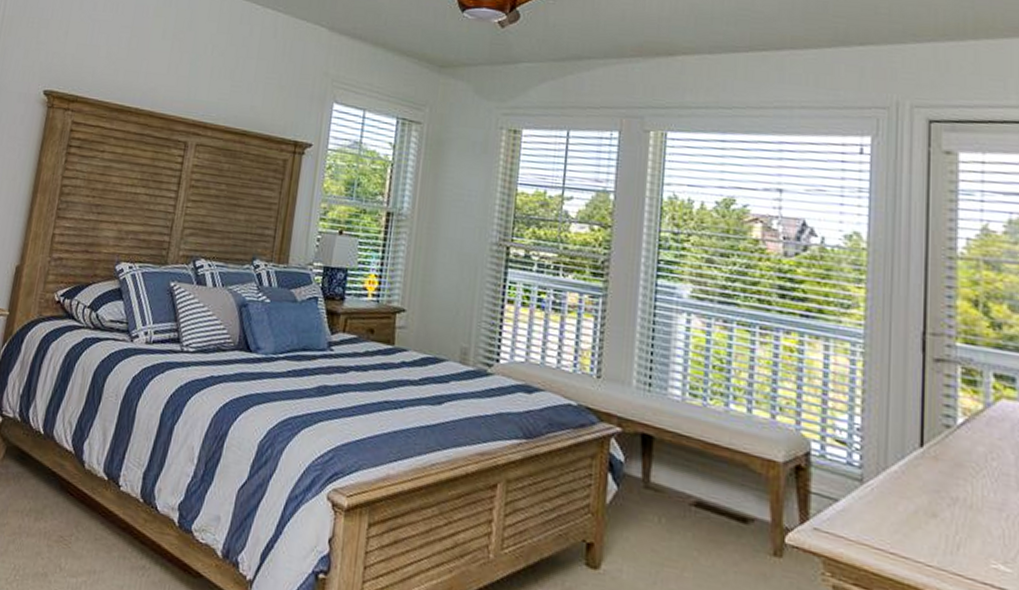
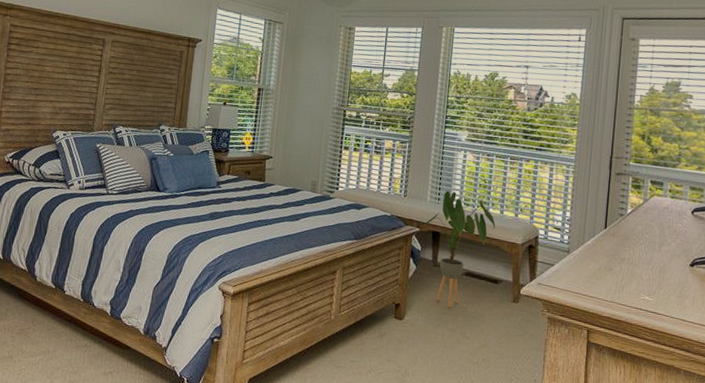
house plant: none [629,372,740,557] -> present [424,191,496,308]

